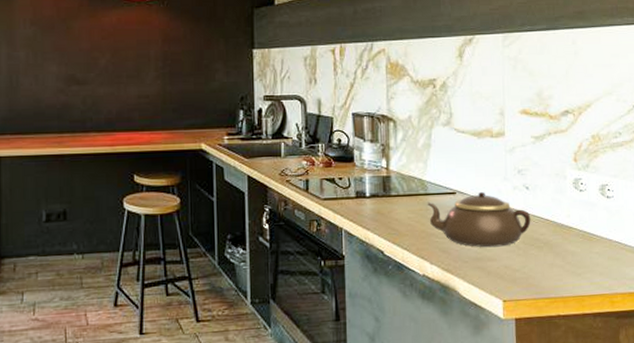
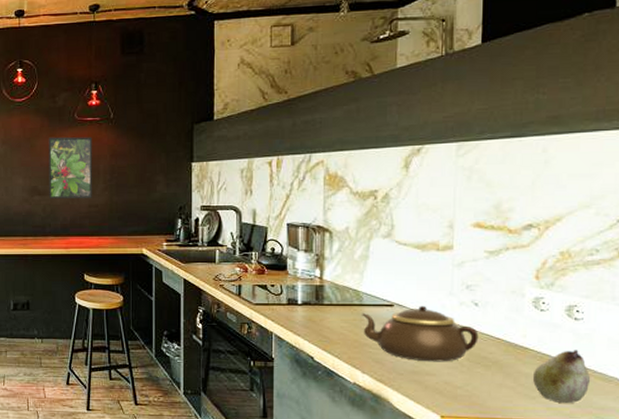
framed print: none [88,18,142,89] -> present [48,137,93,199]
fruit: none [578,226,623,277] -> present [533,350,591,403]

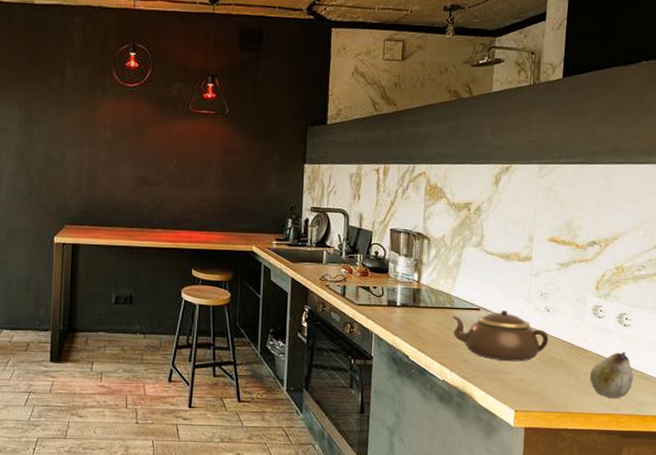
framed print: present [48,137,93,199] -> none [158,126,207,193]

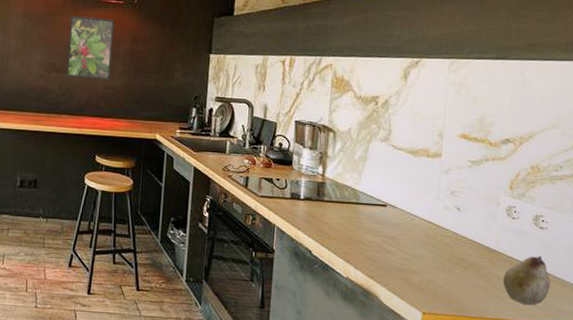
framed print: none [158,126,207,193] -> present [66,15,115,81]
teapot: present [453,310,549,362] -> none [358,207,459,262]

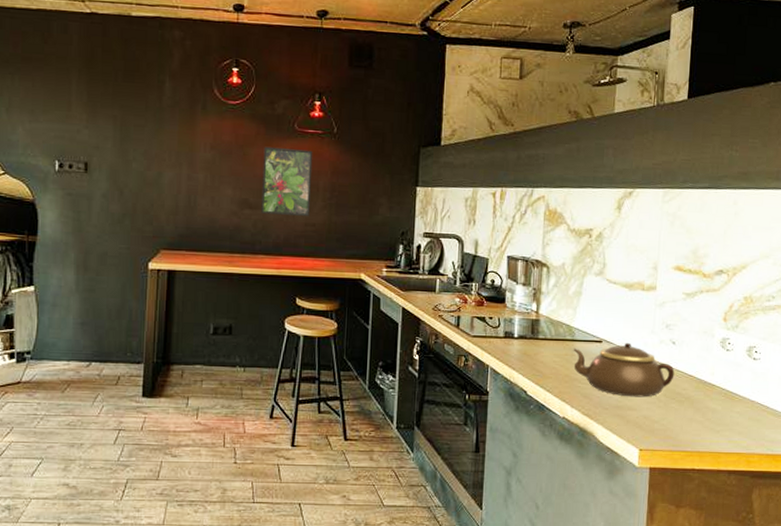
teapot: none [358,207,459,262] -> present [573,342,675,398]
fruit: present [503,256,551,305] -> none [718,387,764,436]

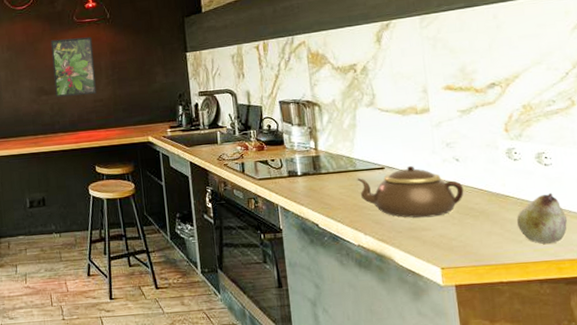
fruit: none [718,387,764,436] -> present [517,193,568,244]

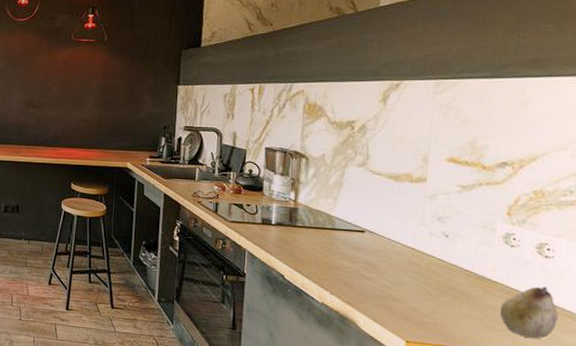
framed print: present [50,36,97,97] -> none [43,55,87,114]
teapot: present [357,165,464,218] -> none [333,233,448,290]

